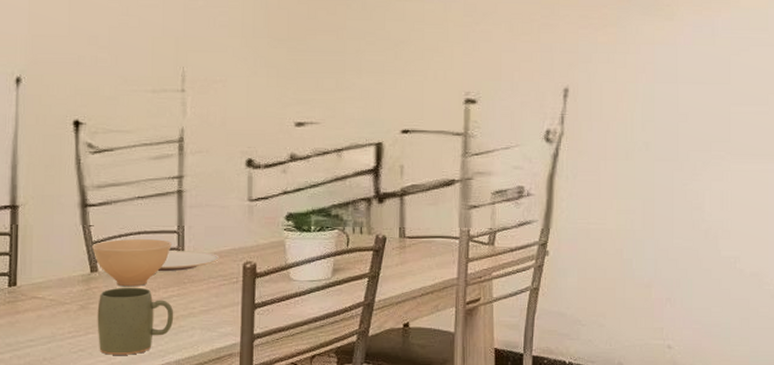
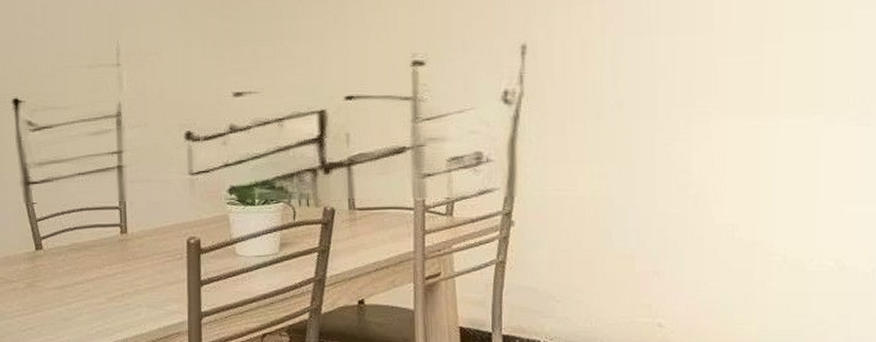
bowl: present [92,239,172,287] -> none [36,216,114,264]
mug: present [97,287,174,355] -> none [44,264,120,333]
plate: present [157,251,219,272] -> none [101,227,162,249]

